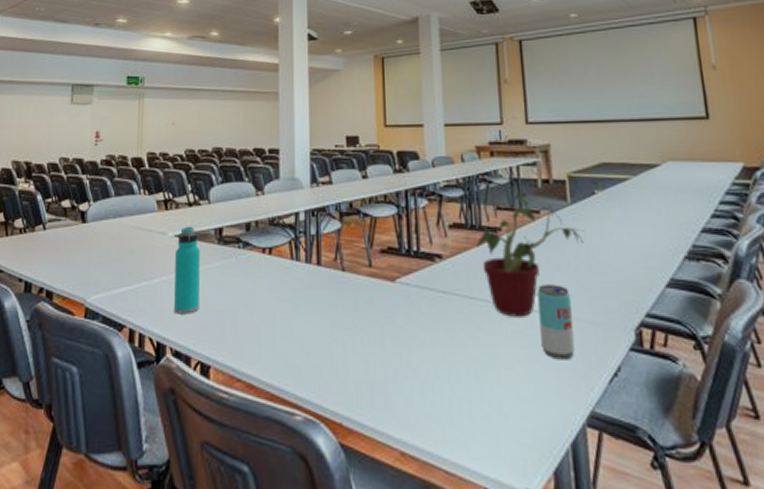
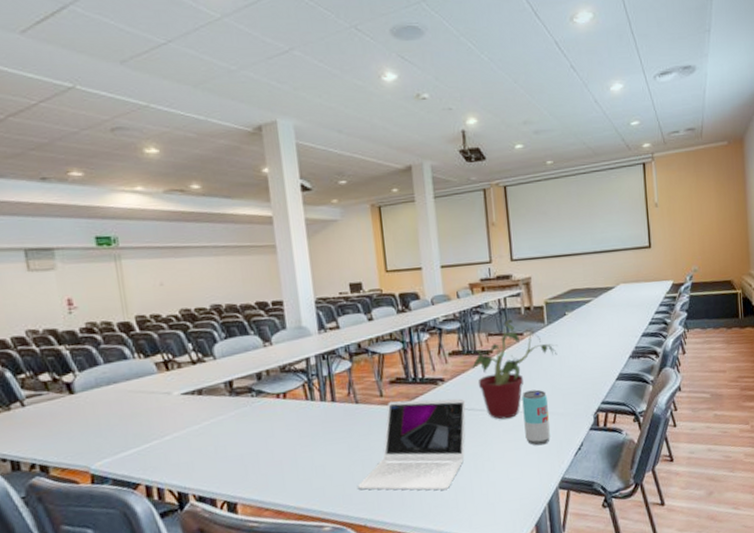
water bottle: present [174,226,200,314] -> none [184,382,218,465]
laptop: none [337,273,467,396] -> present [358,398,466,491]

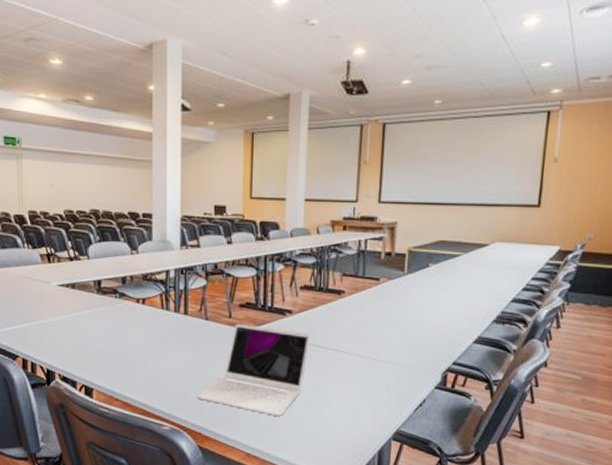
potted plant: present [472,319,558,420] -> none [322,262,415,361]
beverage can: present [522,389,550,446] -> none [365,337,395,394]

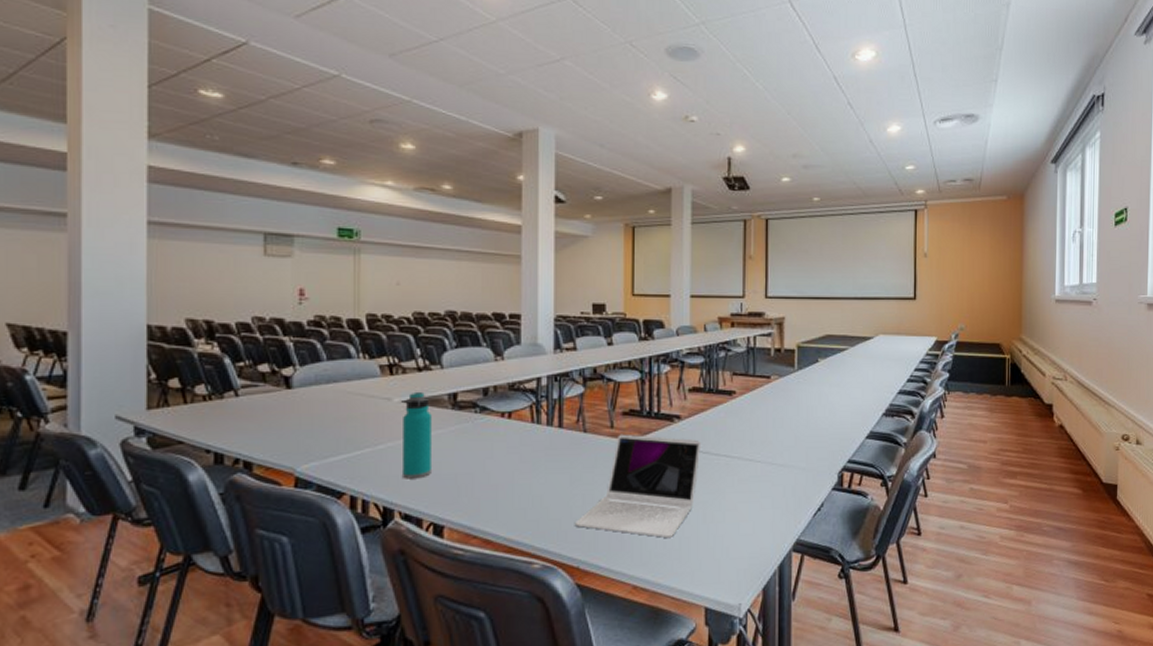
water bottle: none [59,277,82,349] -> present [403,391,431,479]

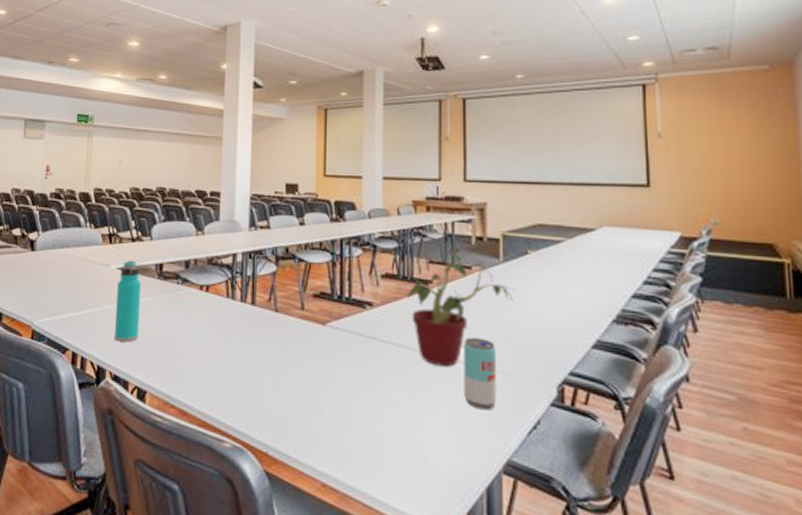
laptop: present [575,434,701,538] -> none [265,316,395,435]
potted plant: none [712,359,807,467] -> present [406,247,515,367]
beverage can: none [762,439,789,501] -> present [464,337,496,410]

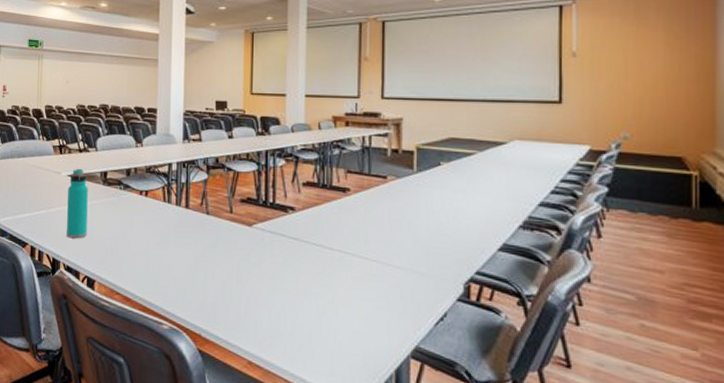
potted plant: present [406,247,515,367] -> none [326,159,427,265]
beverage can: present [464,337,496,410] -> none [377,239,407,303]

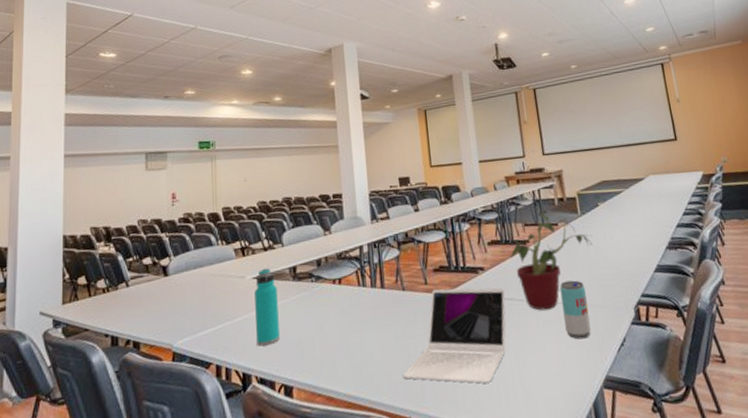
laptop: none [198,219,315,322] -> present [404,288,506,384]
potted plant: none [326,159,427,265] -> present [510,210,593,311]
beverage can: none [377,239,407,303] -> present [560,280,591,340]

